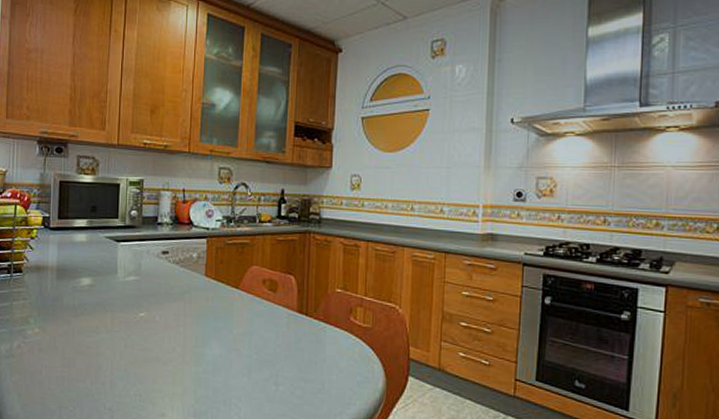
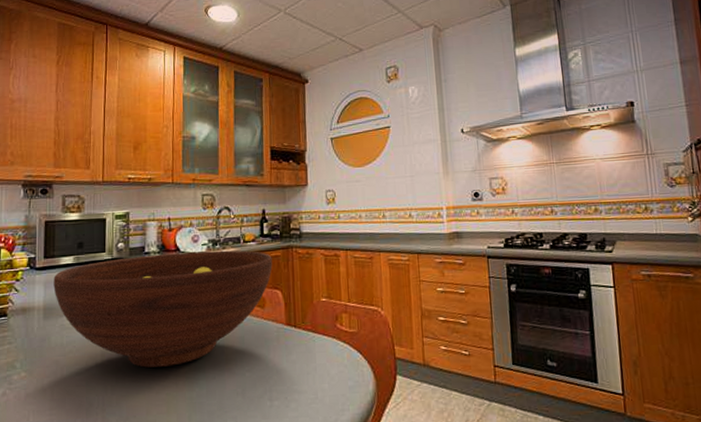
fruit bowl: none [67,226,288,340] -> present [53,250,273,368]

